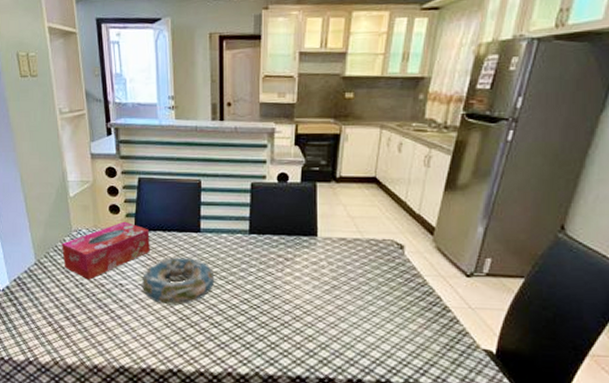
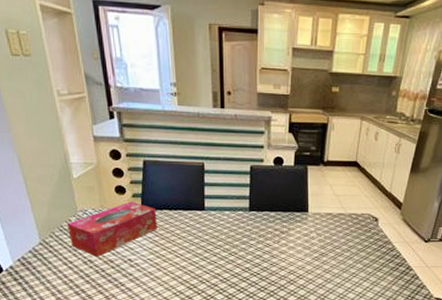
decorative bowl: present [141,257,215,306] -> none [150,234,219,276]

